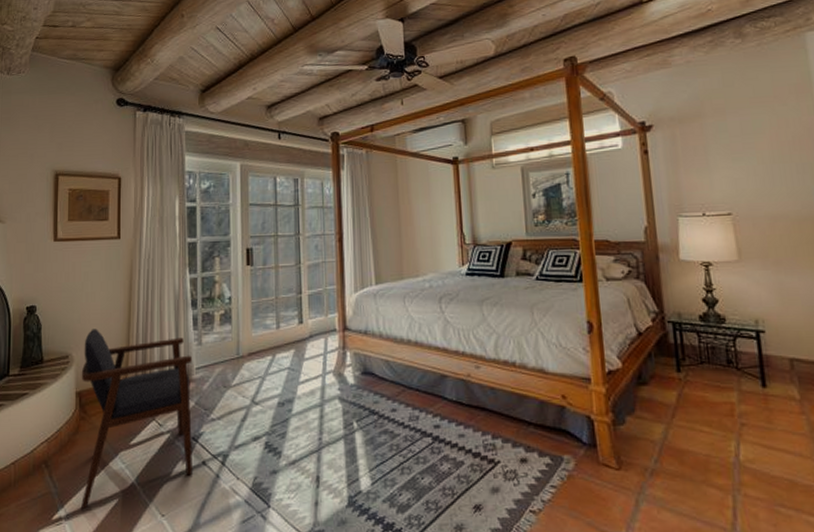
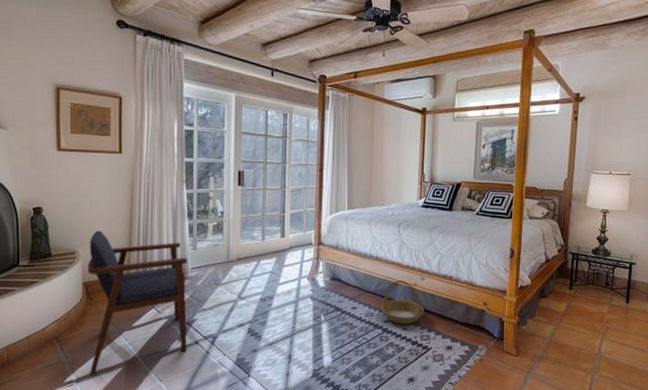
basket: none [428,371,485,430] -> present [381,280,425,325]

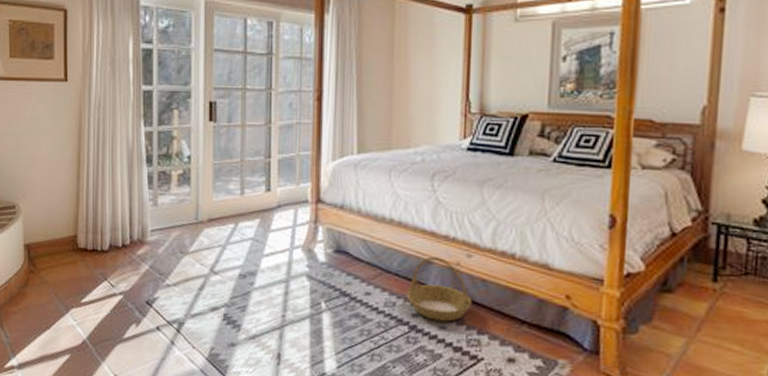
armchair: present [87,230,188,375] -> none [29,179,147,361]

